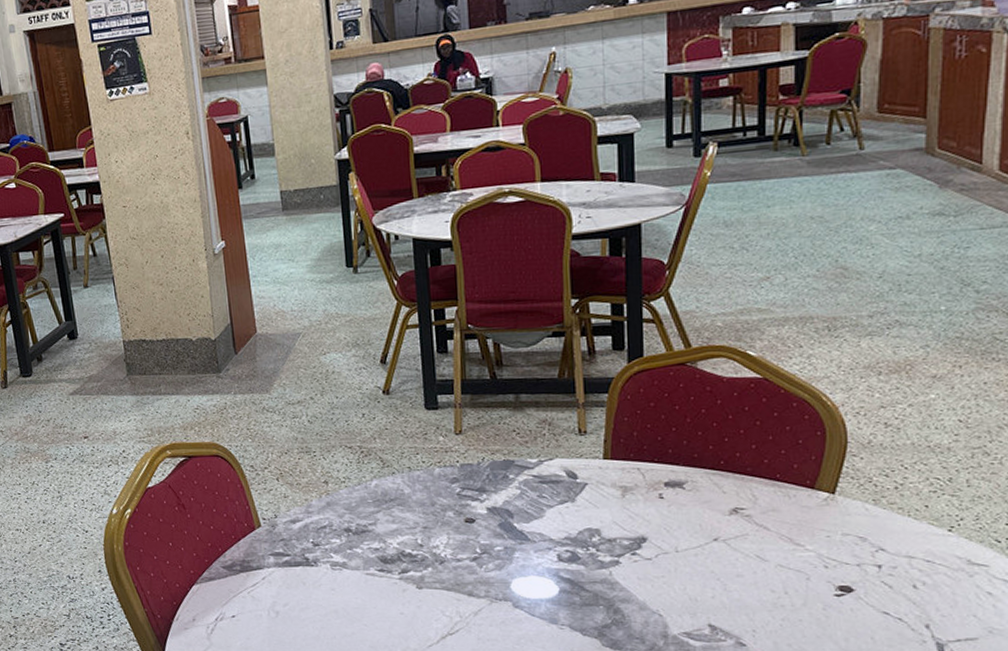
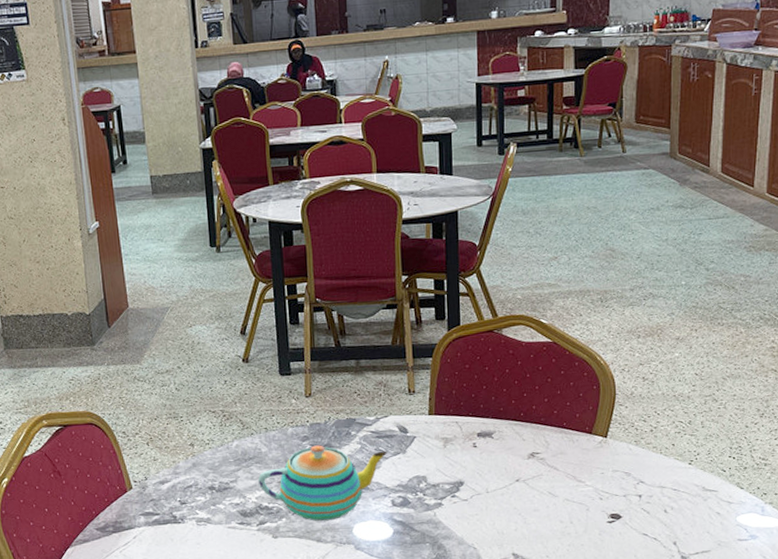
teapot: none [399,488,553,574] -> present [257,445,388,522]

